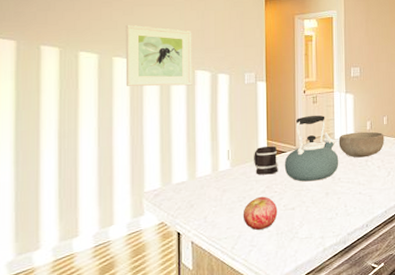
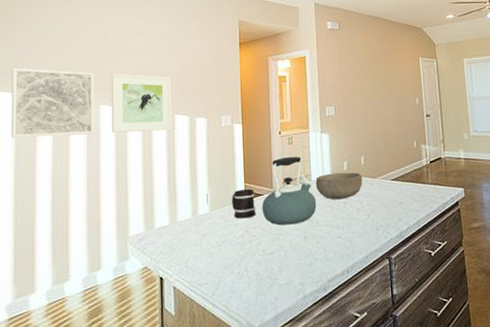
wall art: none [10,12,107,89] -> present [11,67,94,138]
apple: present [242,196,278,230] -> none [222,240,257,276]

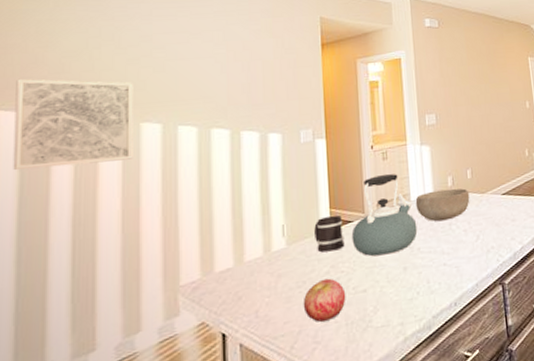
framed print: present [111,73,172,133] -> none [156,82,238,157]
apple: none [222,240,257,276] -> present [303,278,346,322]

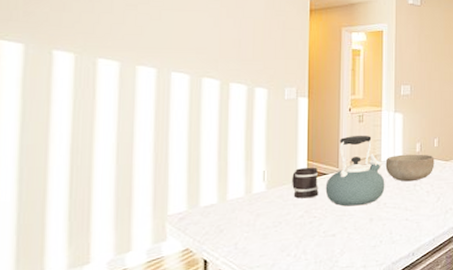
wall art: present [13,78,133,170] -> none [15,12,131,98]
apple: present [303,278,346,322] -> none [278,221,317,258]

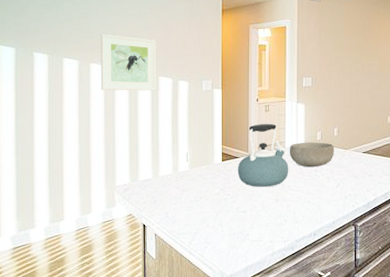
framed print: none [150,30,227,99] -> present [100,33,156,91]
mug: present [292,167,319,199] -> none [210,150,232,178]

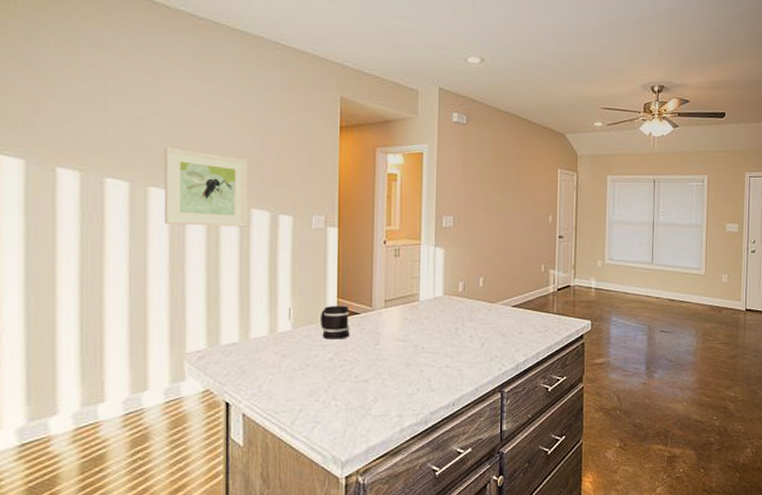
mug: none [210,150,232,178] -> present [321,305,350,340]
kettle: present [237,123,289,187] -> none [357,271,424,350]
bowl: present [289,142,335,167] -> none [424,294,479,325]

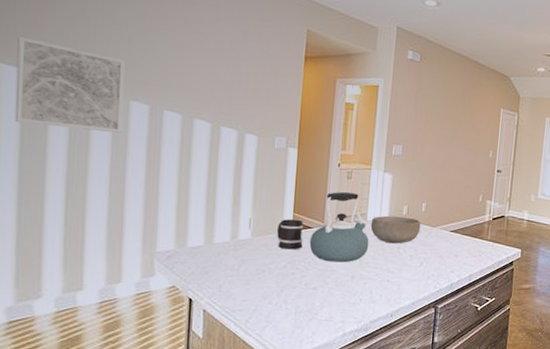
wall art: none [18,123,141,223] -> present [14,36,126,133]
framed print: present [163,146,248,227] -> none [142,65,220,143]
kettle: none [357,271,424,350] -> present [309,191,369,263]
bowl: none [424,294,479,325] -> present [370,215,421,244]

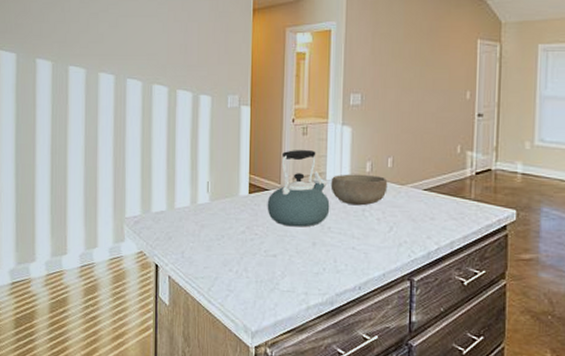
wall art: present [14,36,126,133] -> none [12,24,94,104]
mug: present [277,218,303,250] -> none [234,180,260,214]

